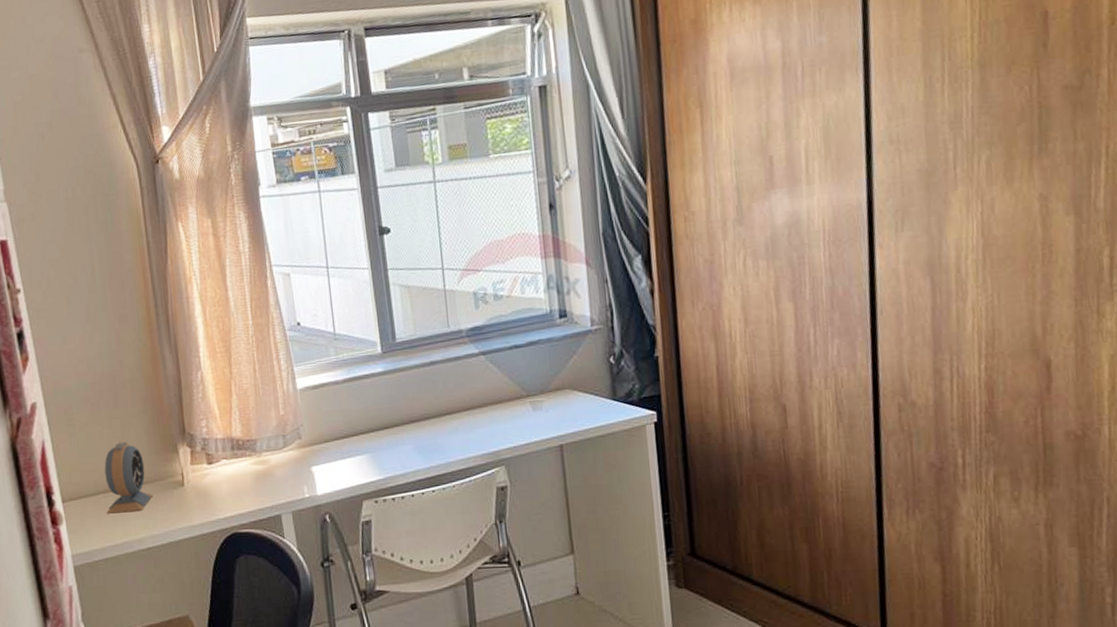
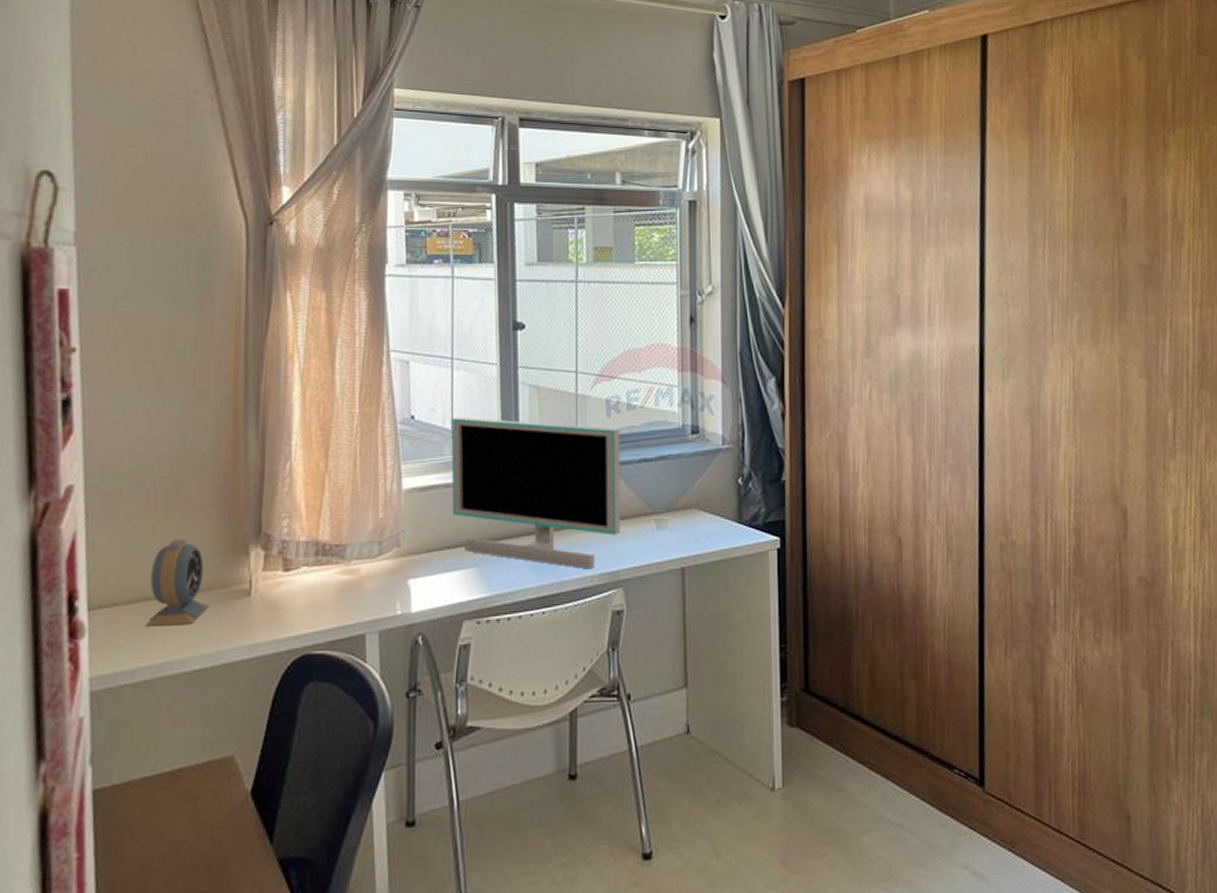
monitor: none [333,318,498,451] -> present [451,417,621,570]

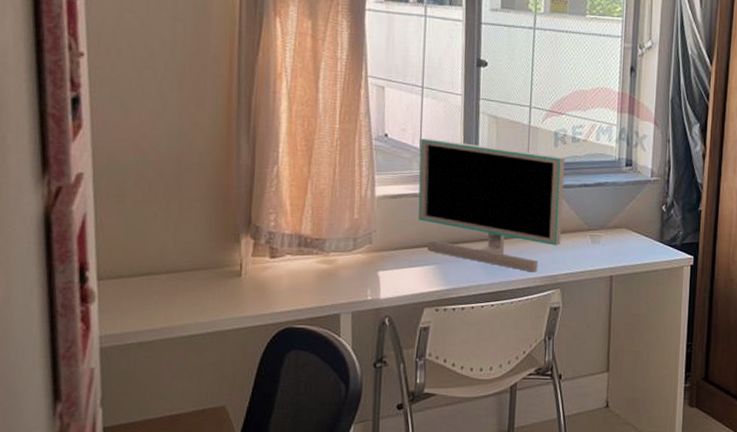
alarm clock: present [146,539,210,627] -> none [149,225,205,297]

